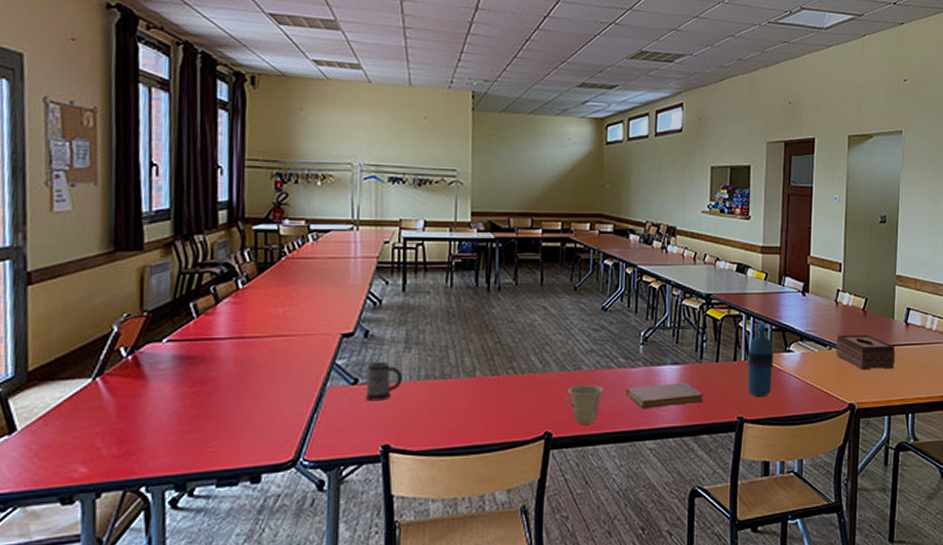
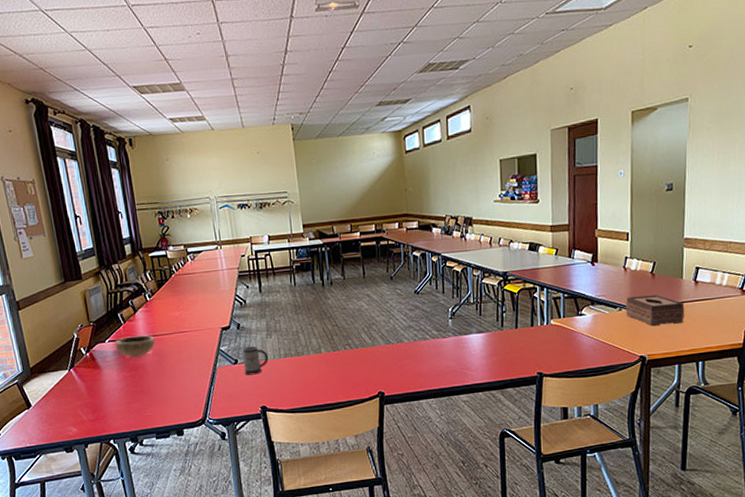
bowl: none [176,336,241,367] -> present [115,335,155,358]
cup: present [566,384,604,425] -> none [393,353,422,385]
notebook: present [626,383,703,408] -> none [441,347,506,370]
water bottle: present [747,323,774,397] -> none [543,293,568,355]

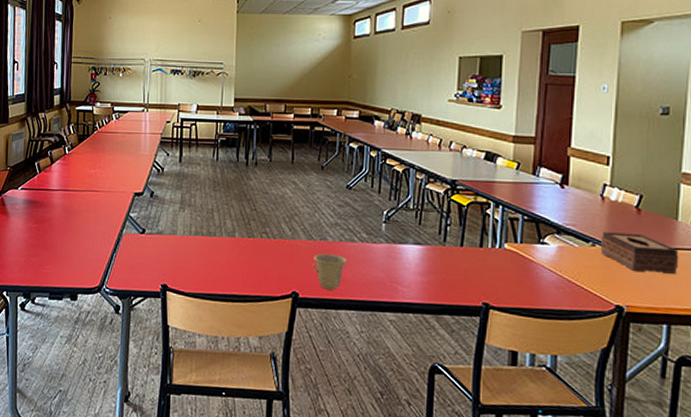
bowl: present [115,335,155,358] -> none [26,187,67,210]
mug: present [243,345,269,375] -> none [150,216,178,249]
cup: none [393,353,422,385] -> present [312,253,347,290]

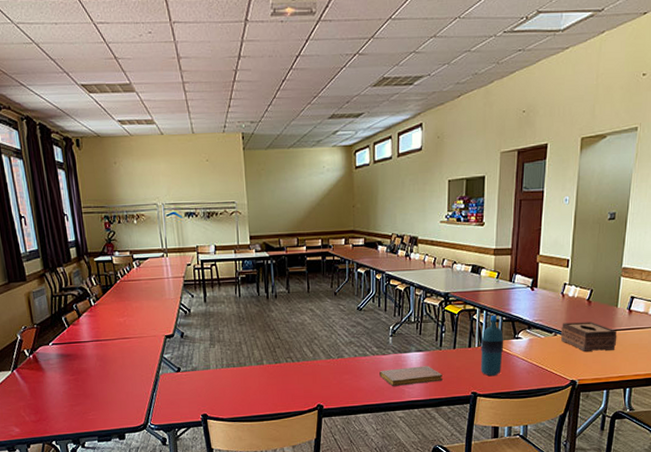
cup: present [312,253,347,290] -> none [332,368,361,399]
notebook: none [368,261,446,284] -> present [379,366,443,386]
water bottle: none [494,212,526,287] -> present [480,315,504,376]

